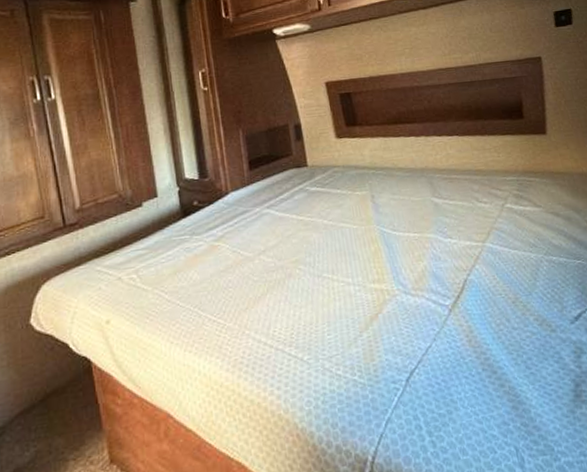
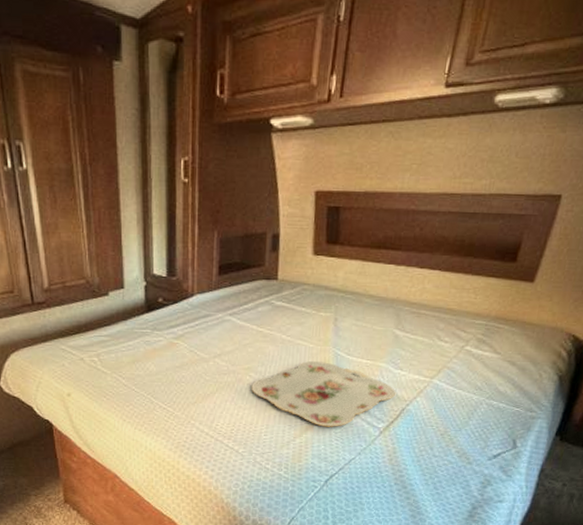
serving tray: none [303,242,454,315] -> present [251,361,396,427]

